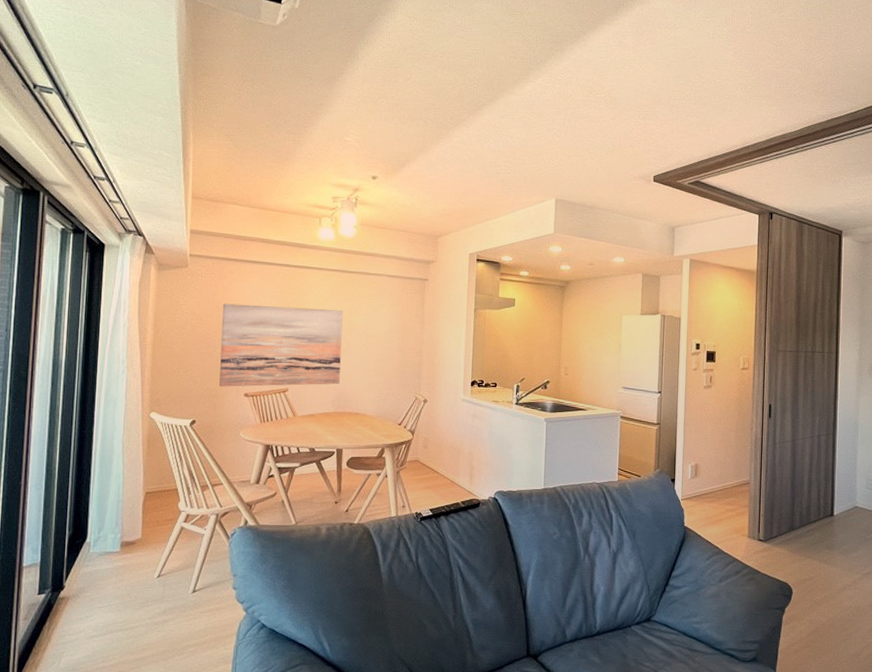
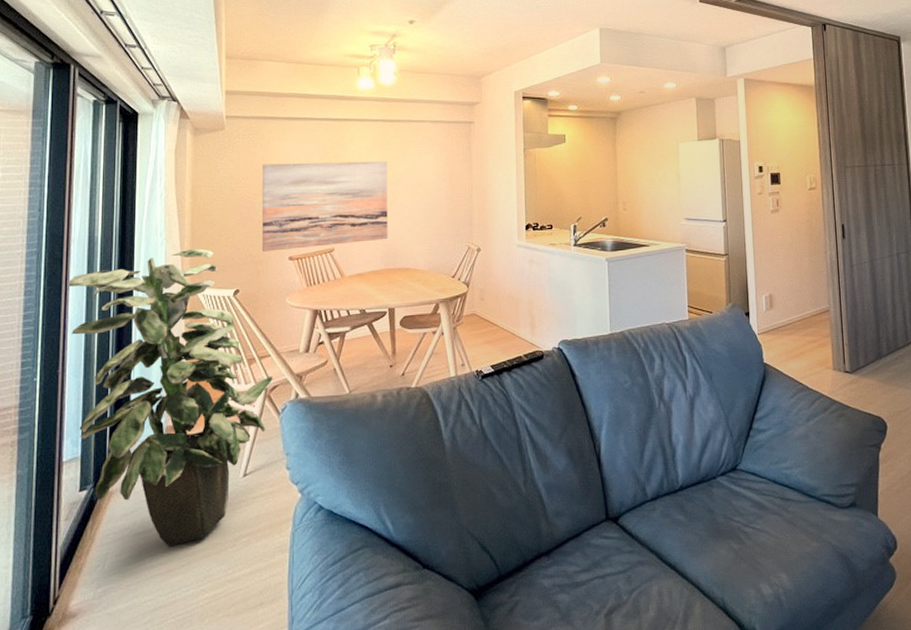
indoor plant: none [31,378,224,650] -> present [67,248,273,547]

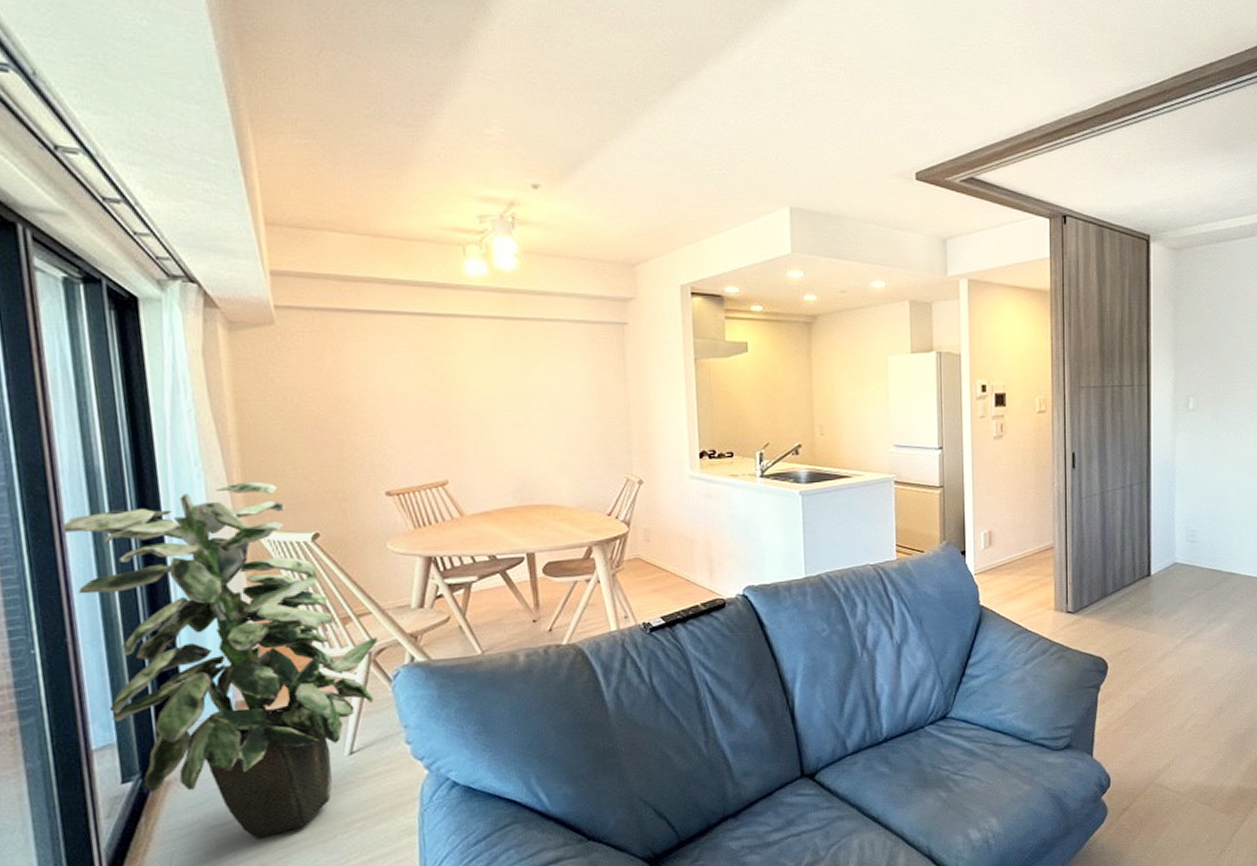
wall art: present [262,161,388,252] -> none [335,370,520,485]

